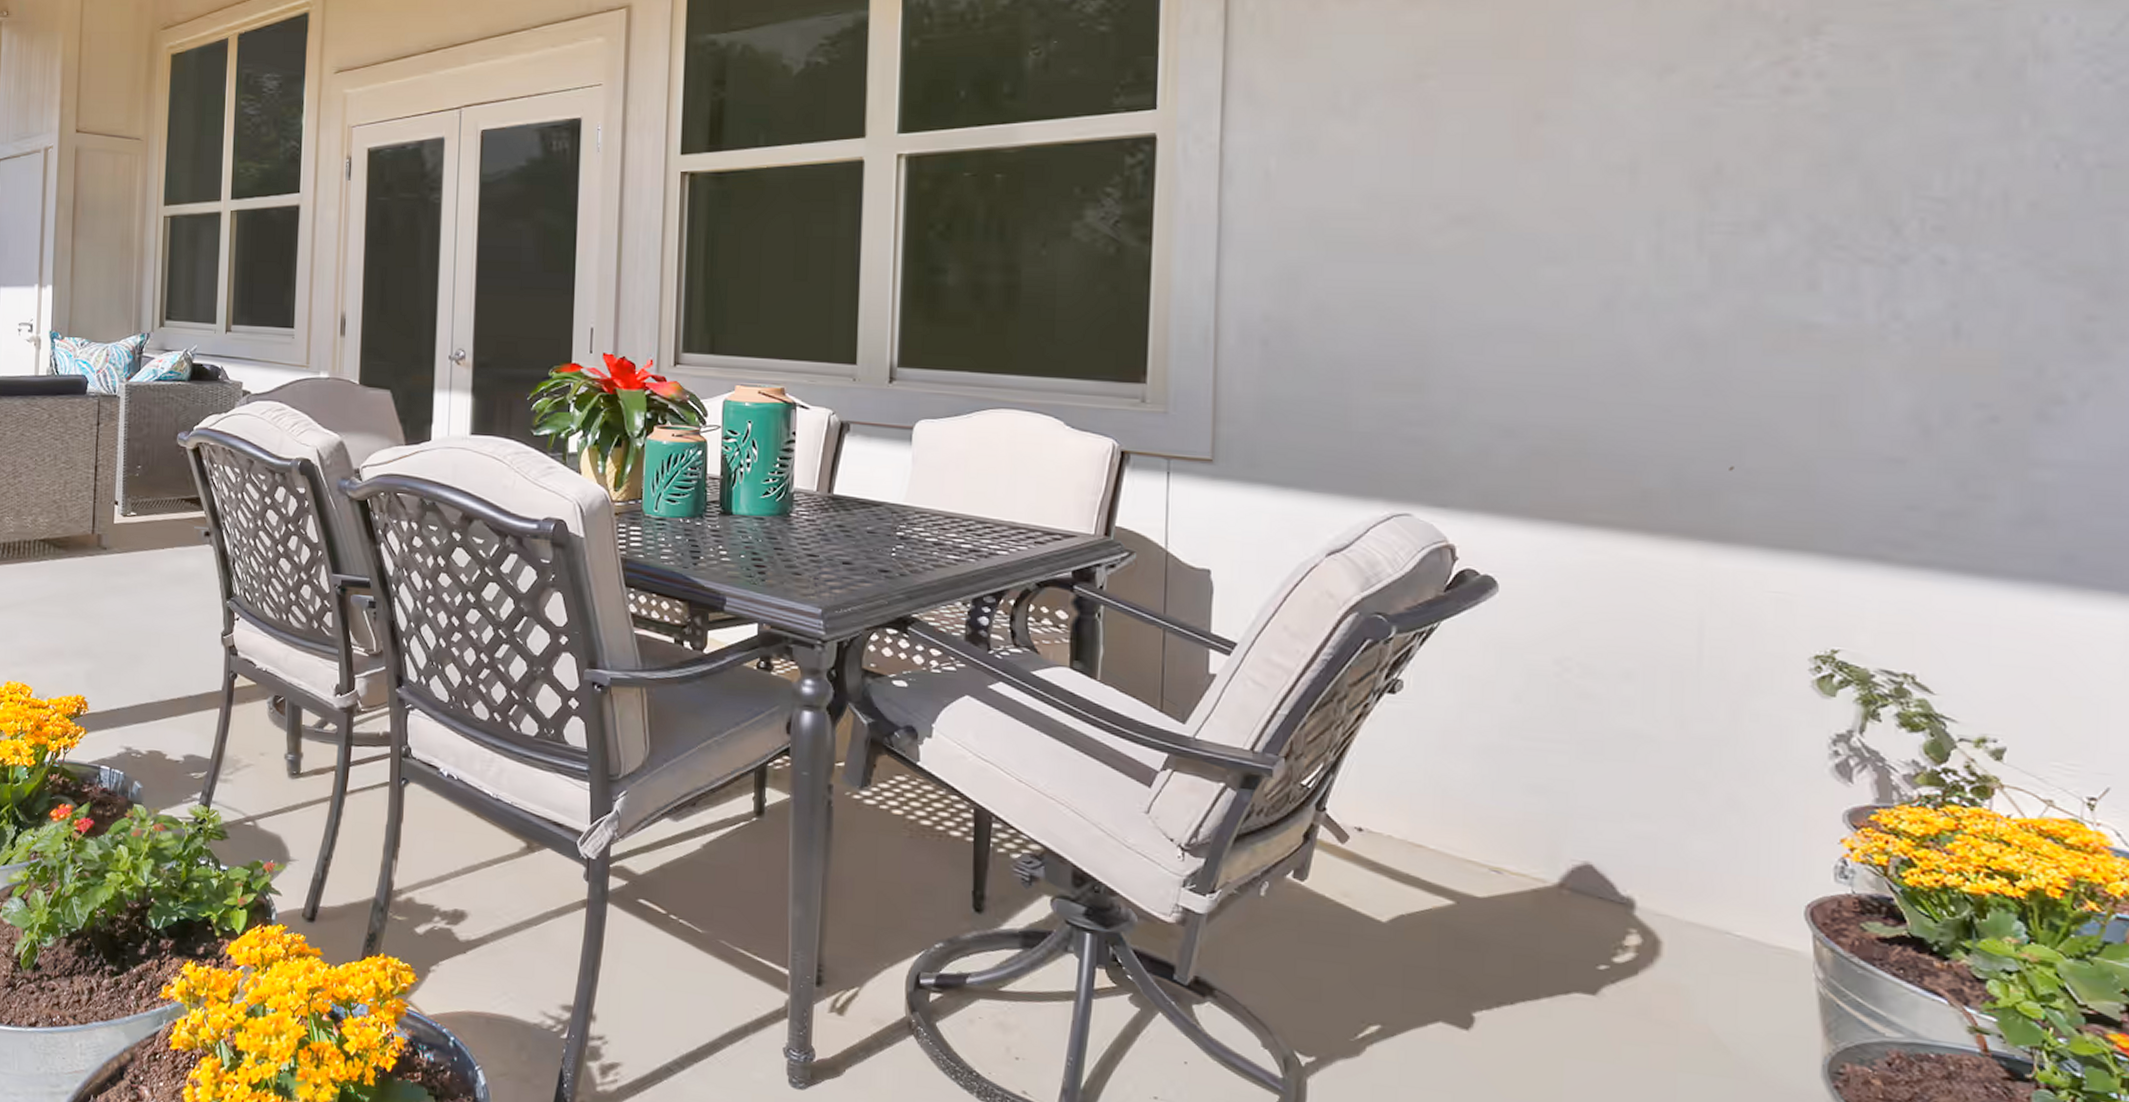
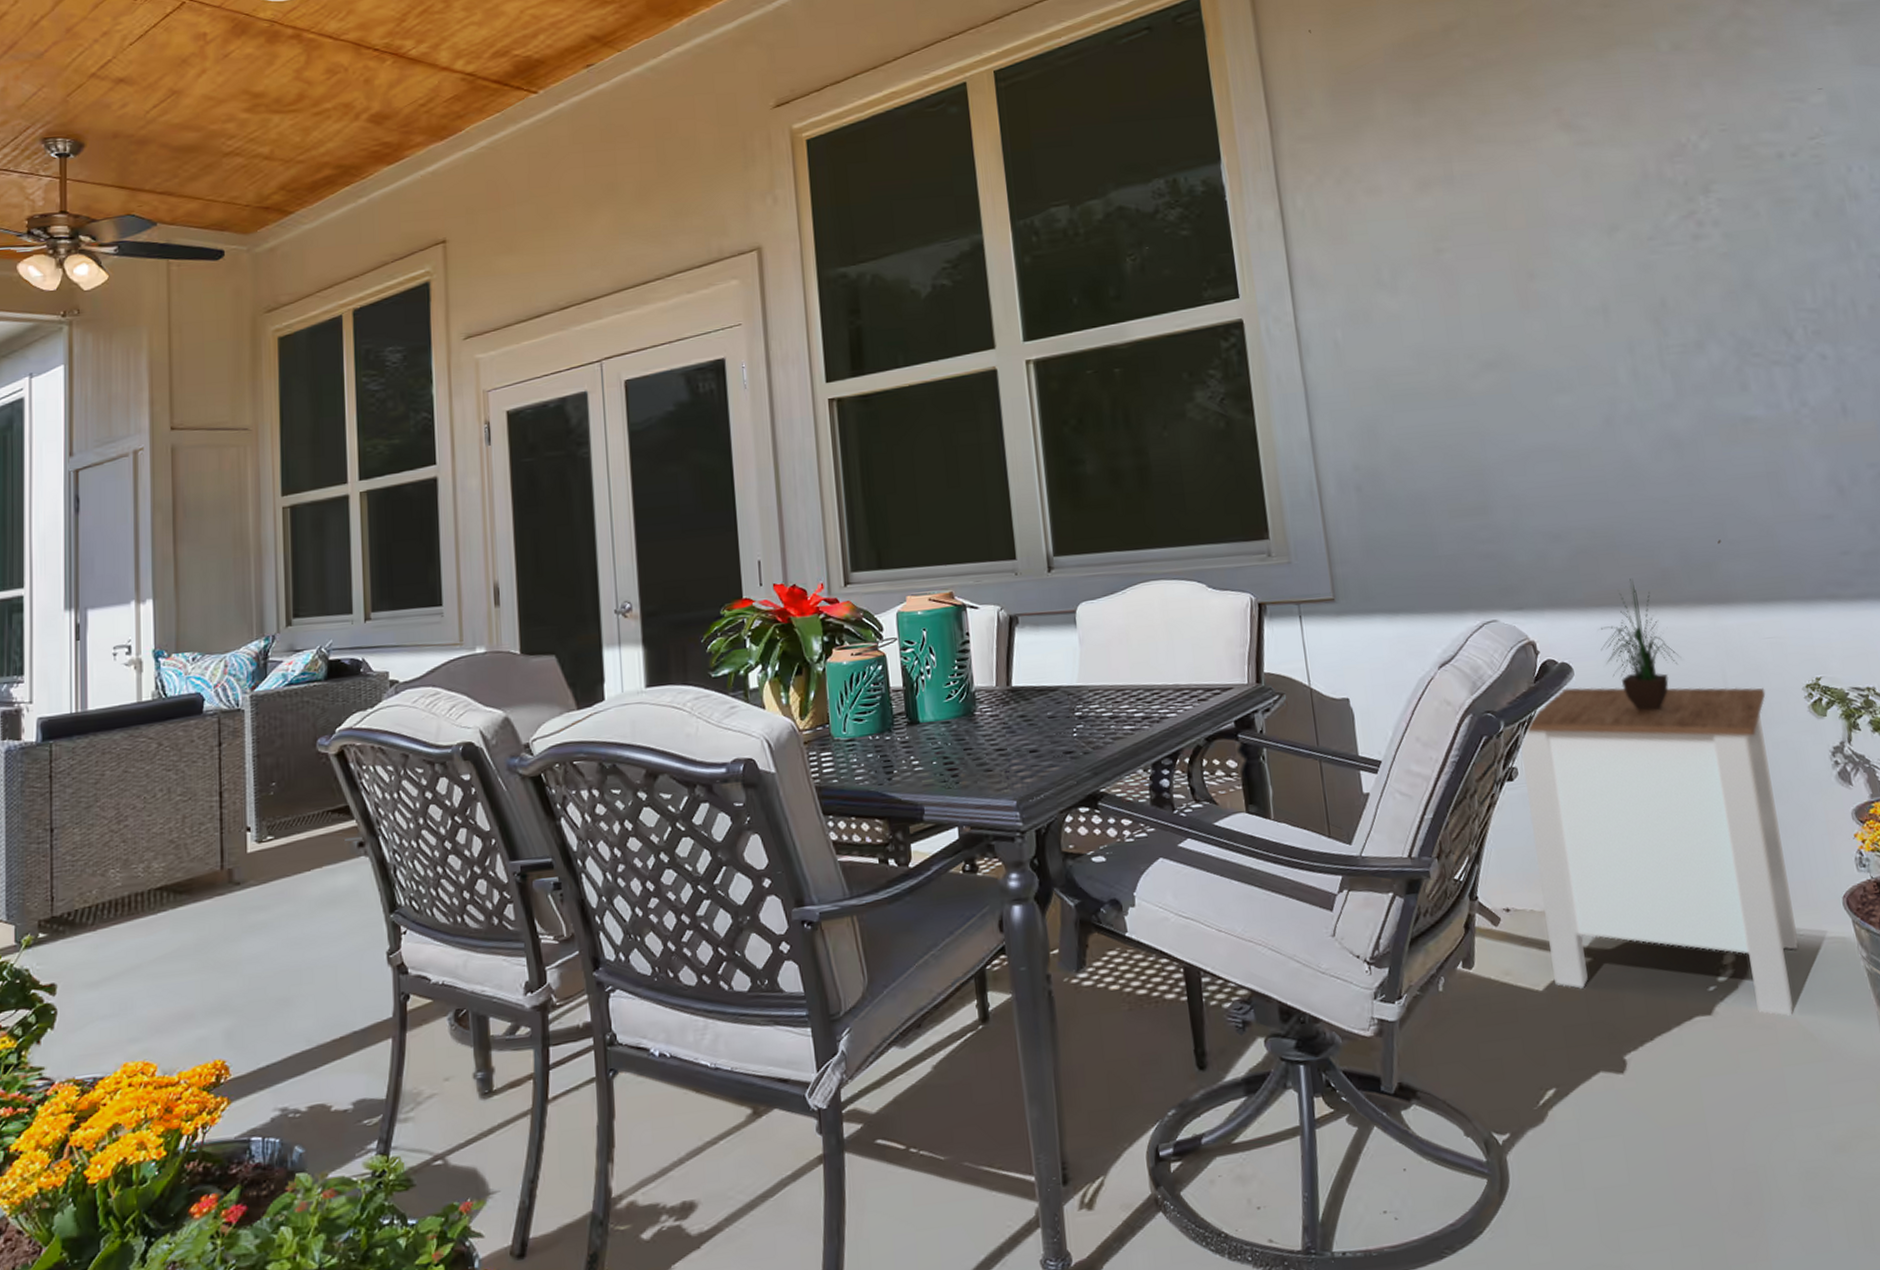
side table: none [1403,604,1755,1020] -> present [1519,687,1798,1016]
potted plant: none [1539,493,1647,650] -> present [1600,578,1682,711]

